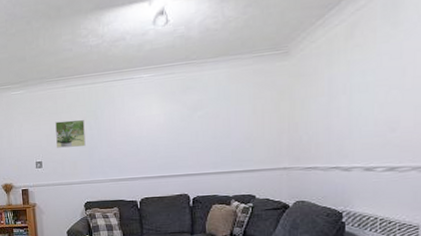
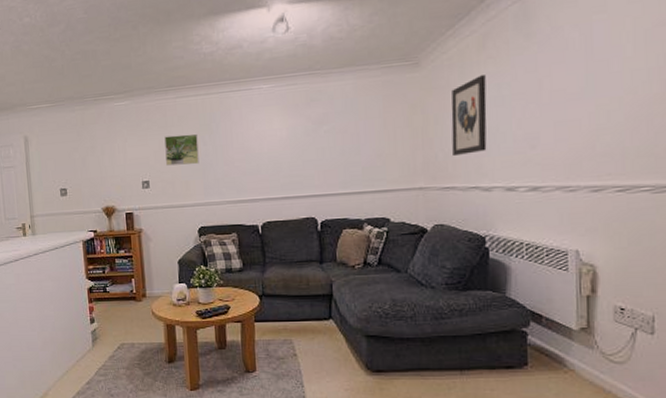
wall art: none [316,62,352,139] -> present [451,75,487,157]

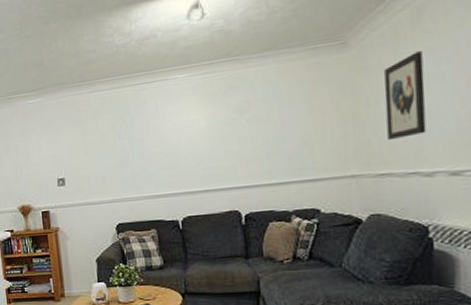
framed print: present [164,133,199,166] -> none [79,128,115,162]

